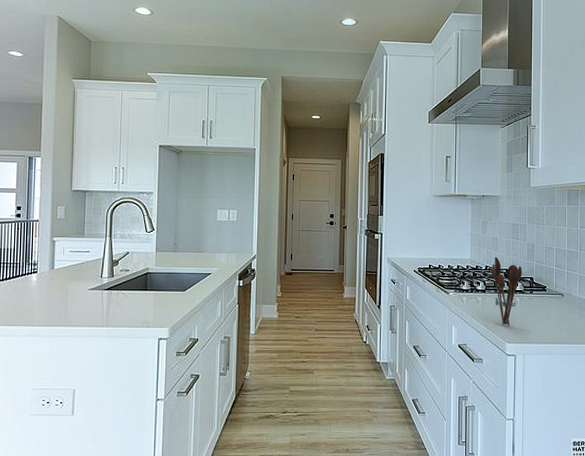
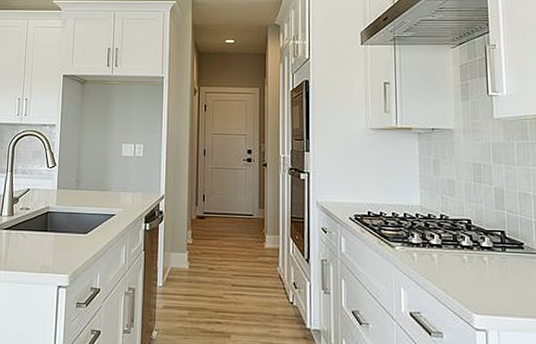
utensil holder: present [491,256,523,326] -> none [447,203,490,292]

